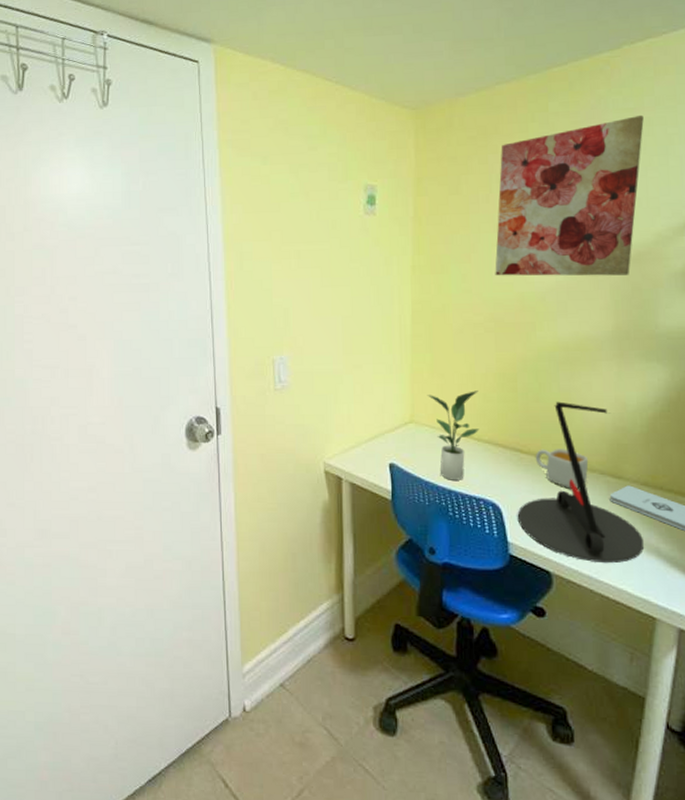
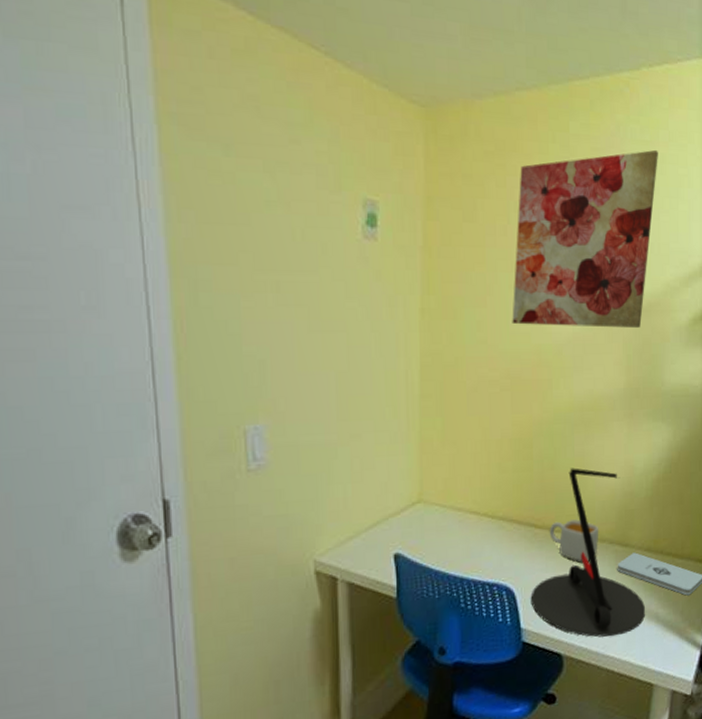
potted plant: present [427,391,480,480] -> none [437,460,494,567]

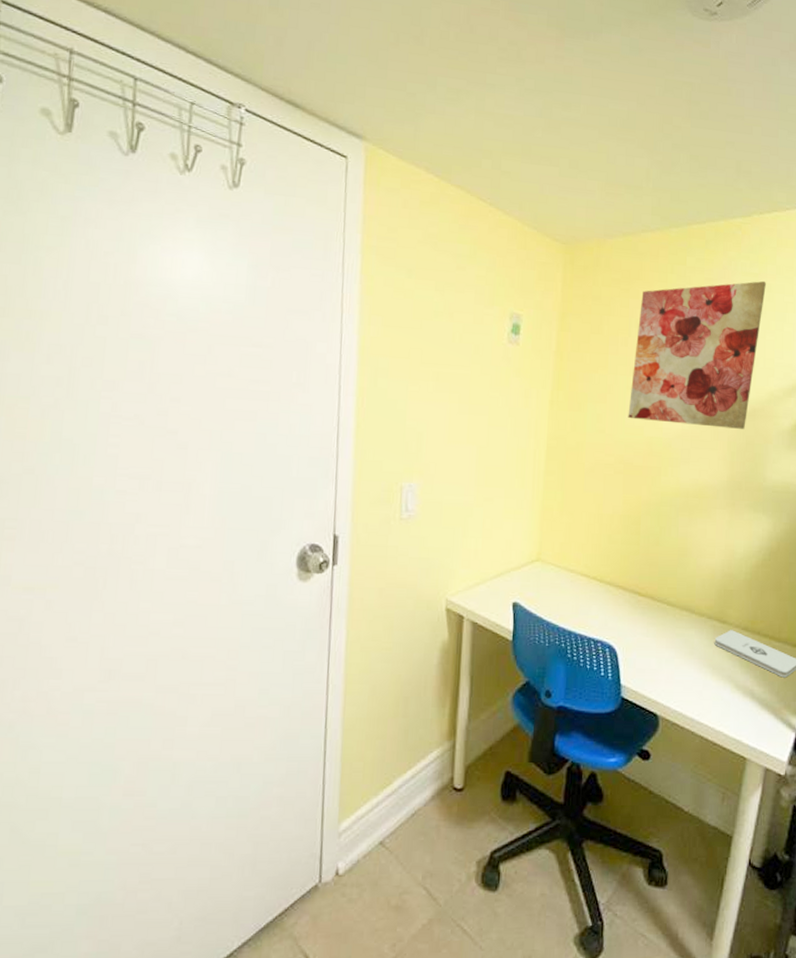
desk lamp: present [530,467,646,638] -> none [631,546,741,706]
mug: present [549,519,599,563] -> none [651,592,699,632]

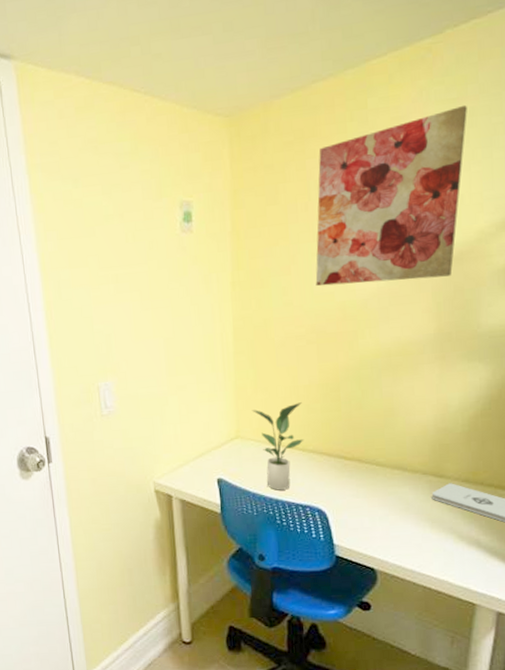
potted plant: none [555,531,604,622] -> present [251,402,304,491]

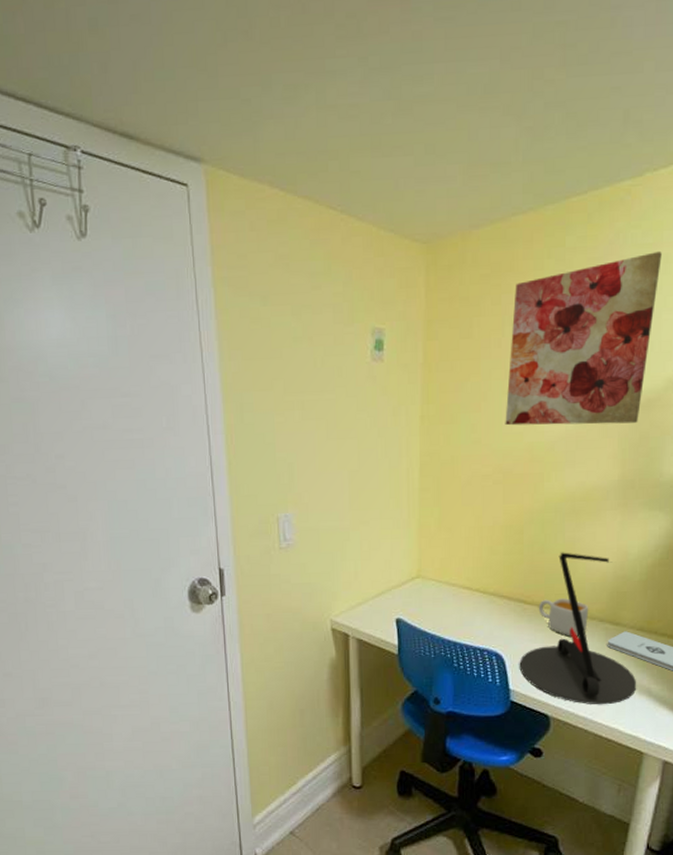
potted plant: present [251,402,304,491] -> none [434,544,485,633]
desk lamp: none [342,407,465,558] -> present [519,552,637,705]
mug: none [359,452,411,490] -> present [538,598,589,637]

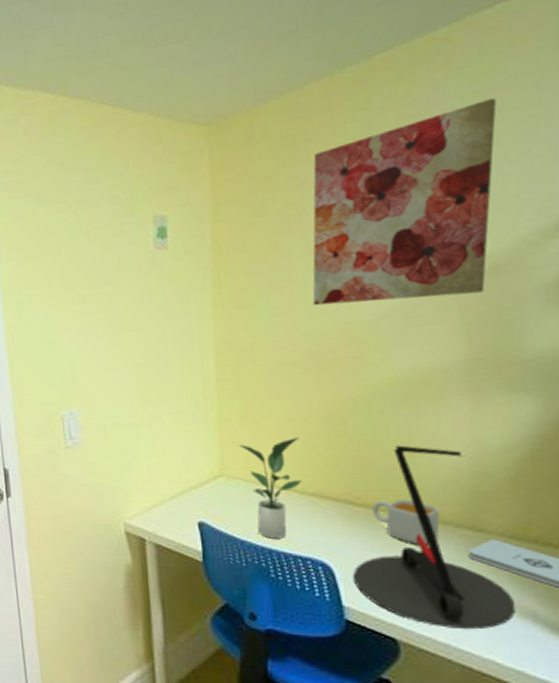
potted plant: none [434,544,485,633] -> present [238,437,303,539]

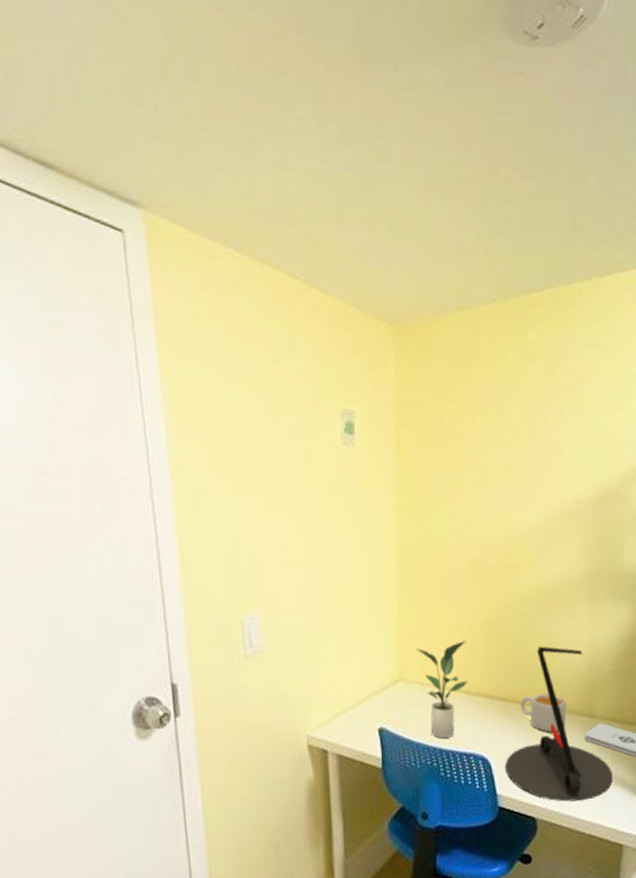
wall art: present [312,97,497,306] -> none [479,352,611,517]

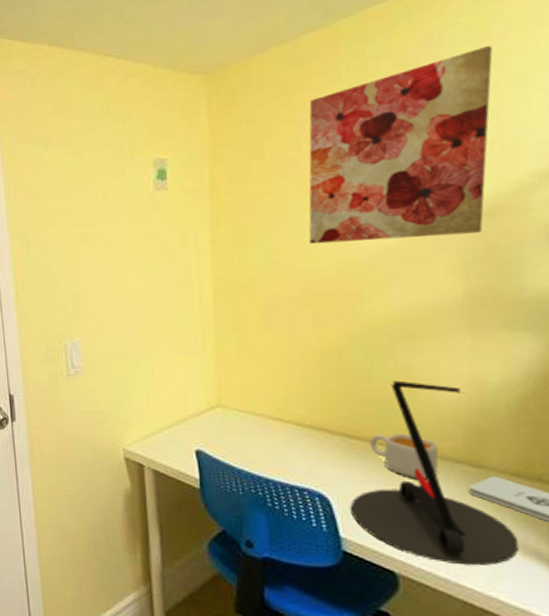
potted plant: present [415,641,468,739] -> none [235,371,299,469]
wall art: none [479,352,611,517] -> present [308,45,493,245]

